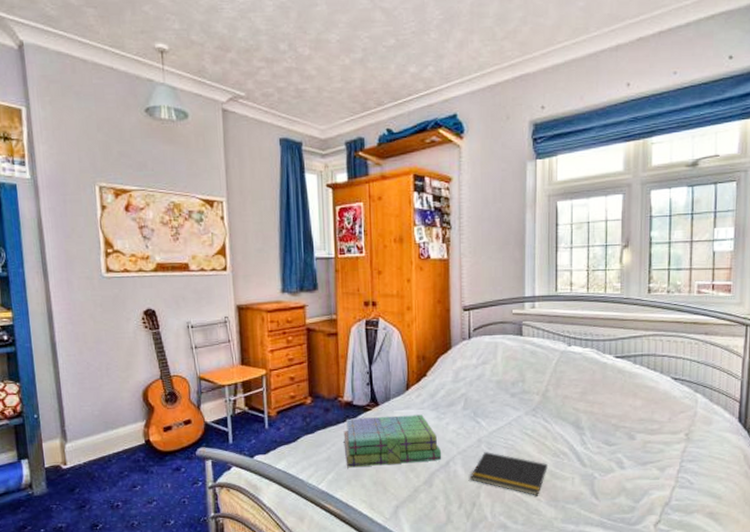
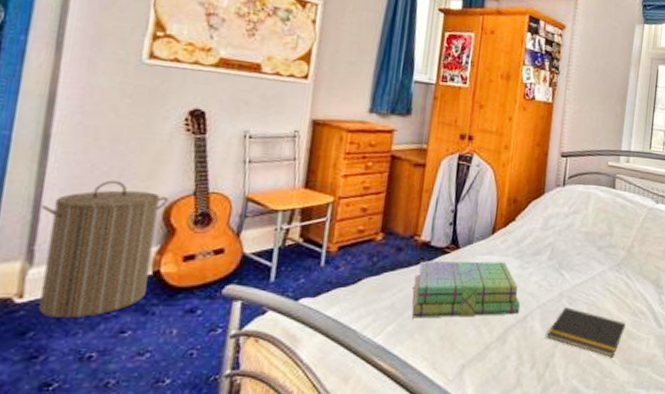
laundry hamper: none [62,373,144,478] -> present [39,180,168,317]

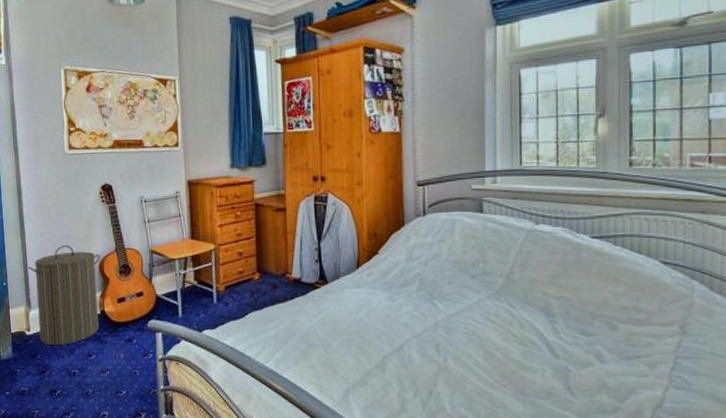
stack of books: present [412,261,521,319] -> none [291,294,395,347]
notepad: present [547,307,627,358] -> none [427,337,515,388]

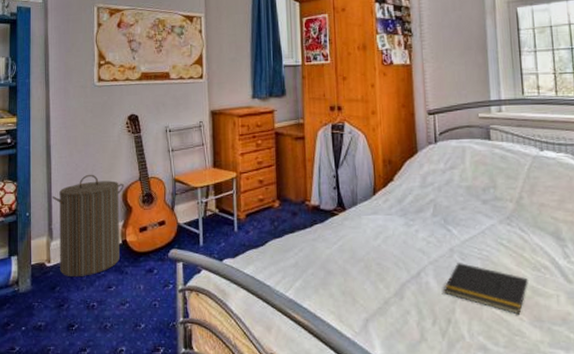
notepad: none [427,337,515,388] -> present [444,263,529,315]

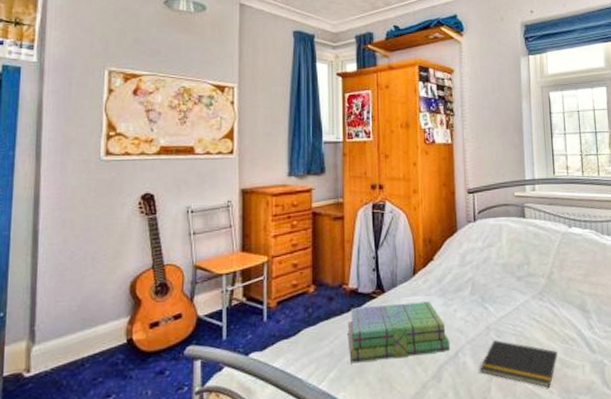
laundry hamper: present [52,174,124,276] -> none [36,263,133,387]
stack of books: none [311,221,413,275] -> present [347,301,450,364]

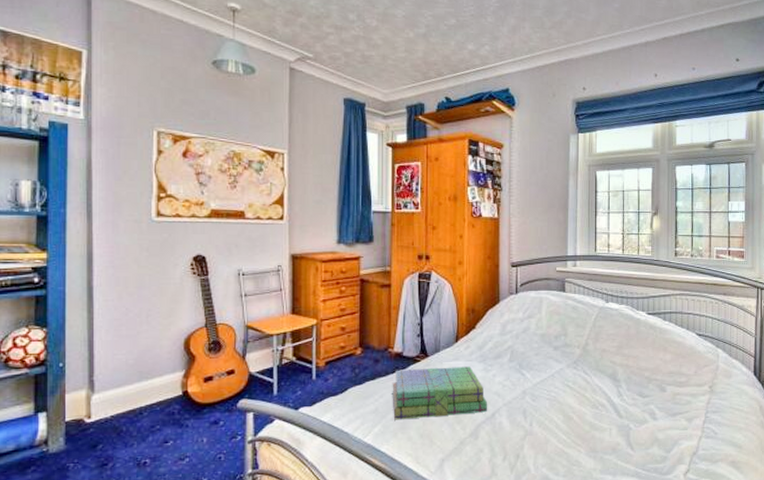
notepad: present [480,340,559,388] -> none [515,404,588,447]

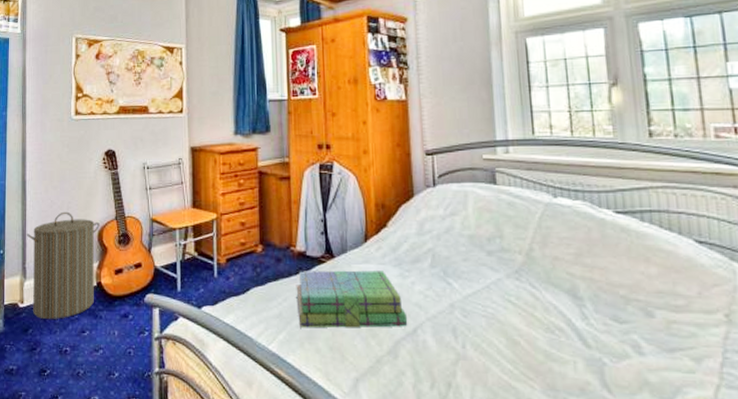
laundry hamper: none [94,319,186,433] -> present [26,211,100,319]

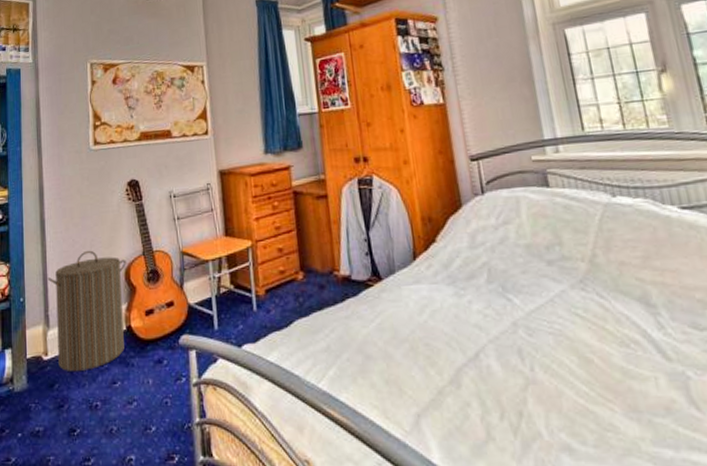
stack of books: present [296,270,408,328] -> none [343,291,469,361]

